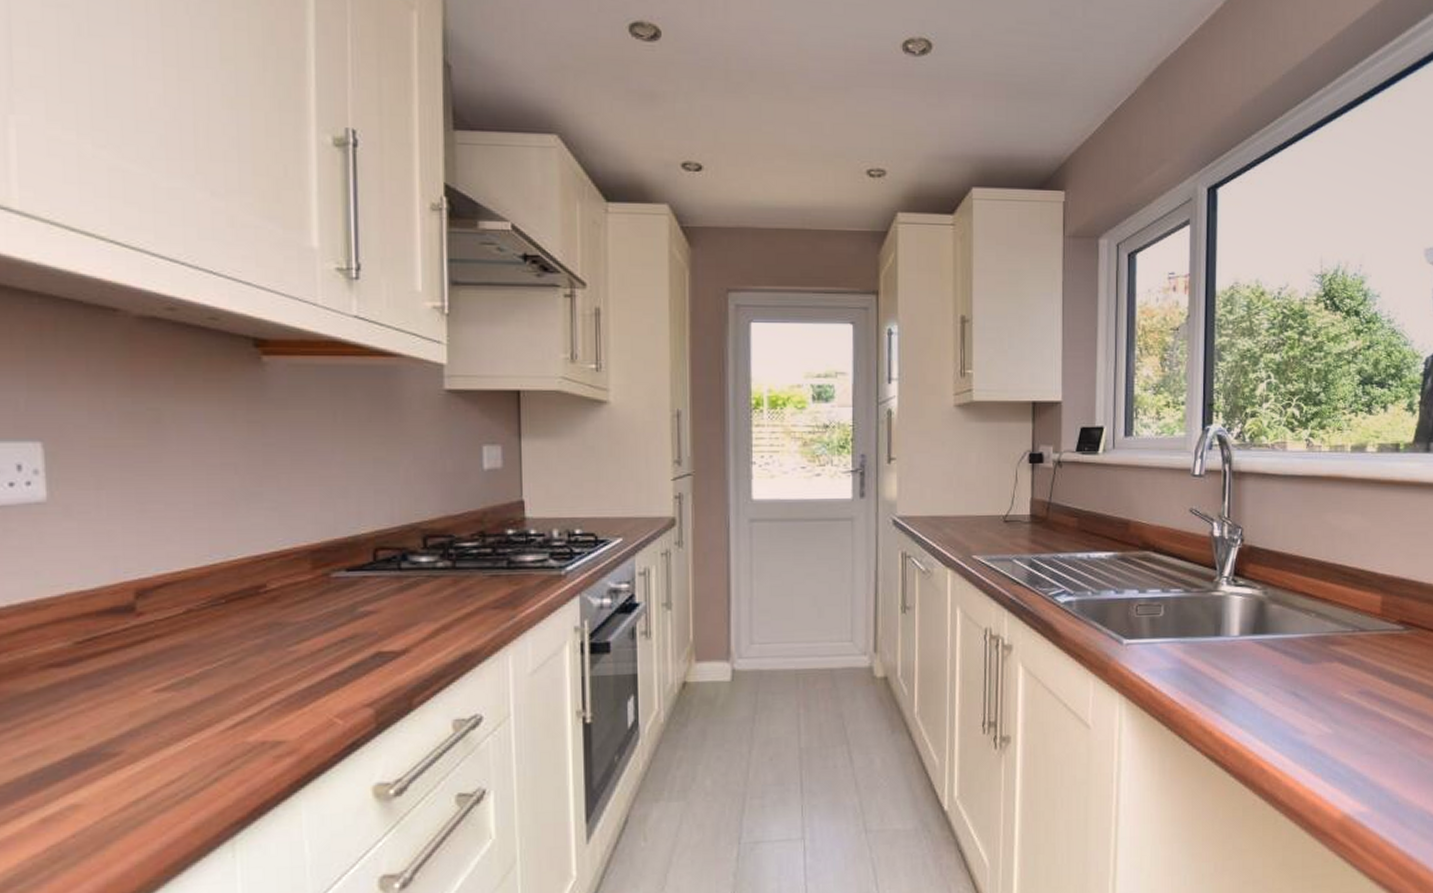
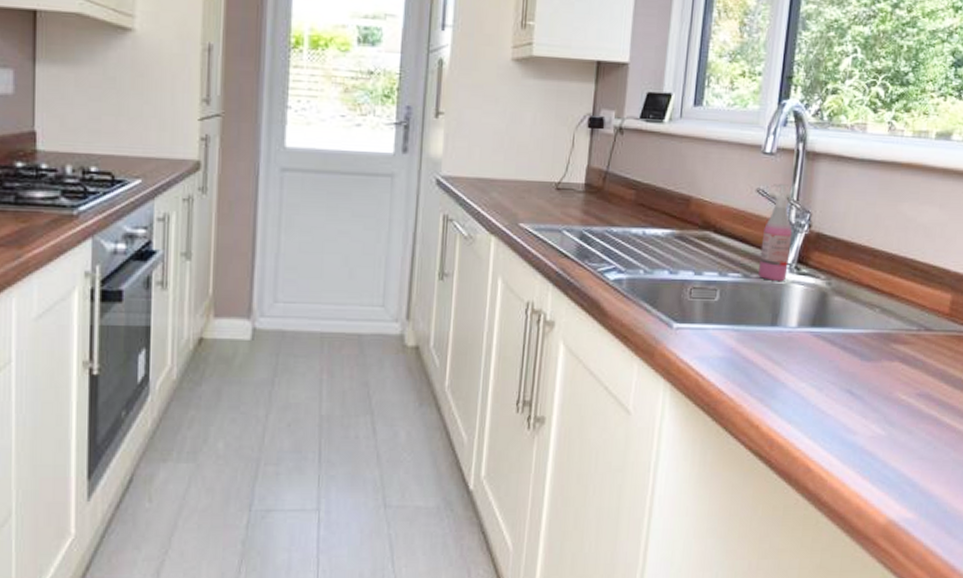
soap dispenser: none [1199,503,1227,594] -> present [758,184,793,281]

